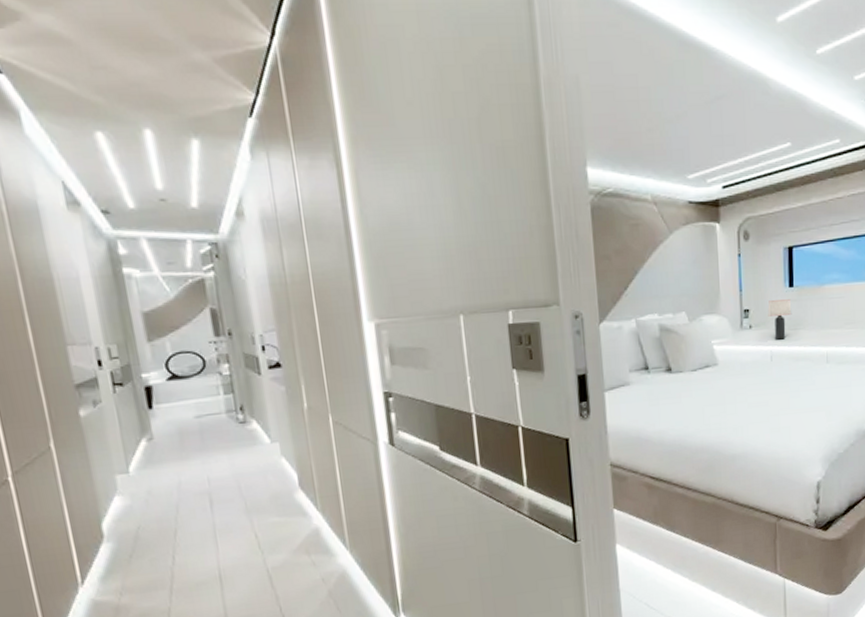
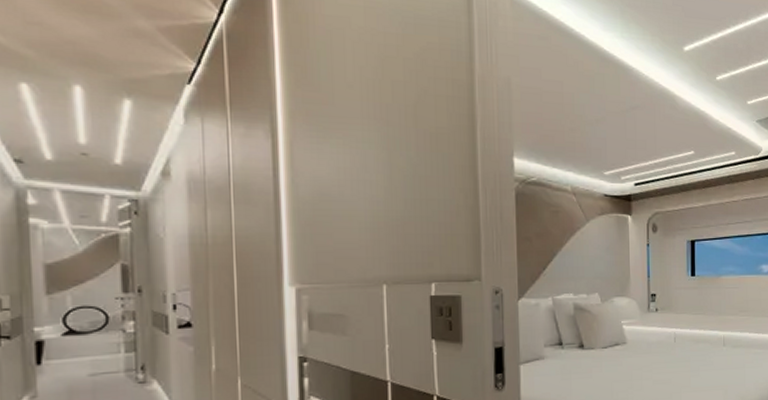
table lamp: present [767,299,792,341] -> none [672,287,694,324]

